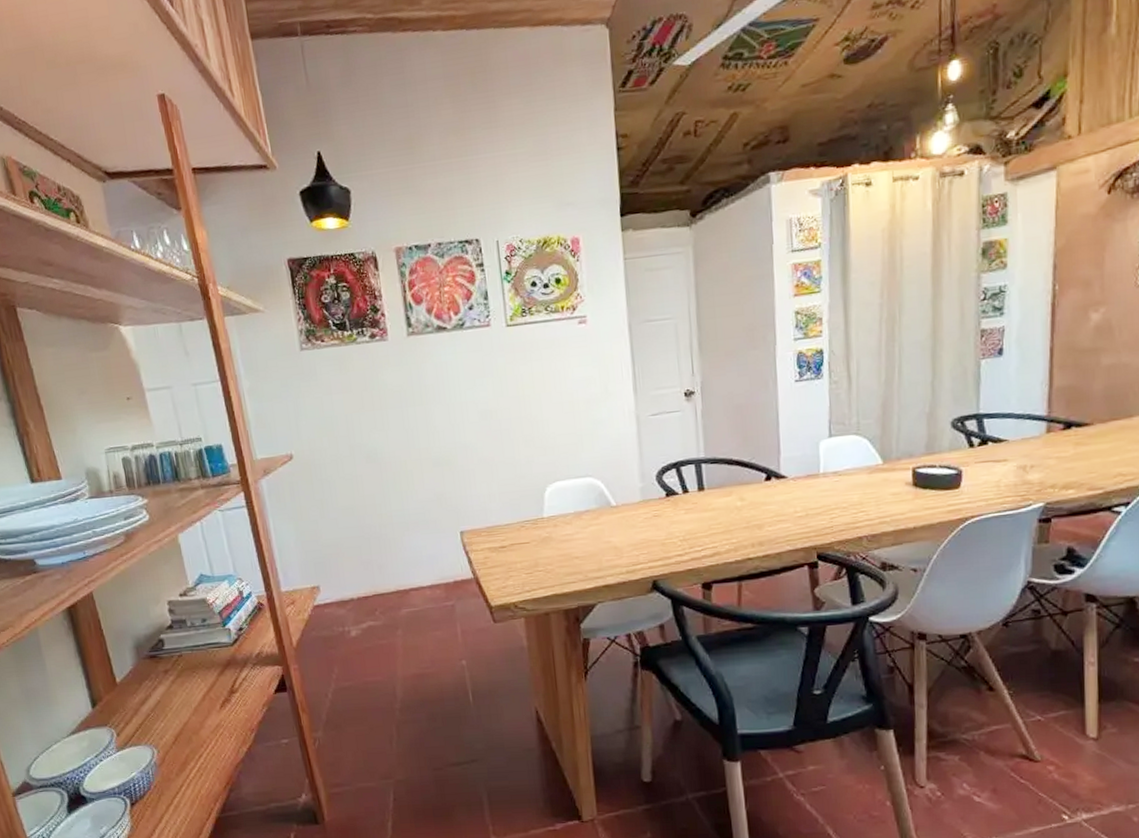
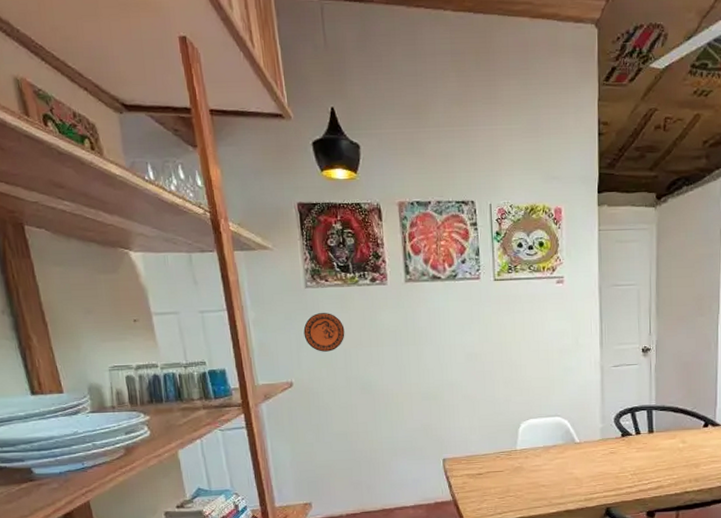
decorative plate: none [301,376,346,420] -> present [303,313,345,352]

